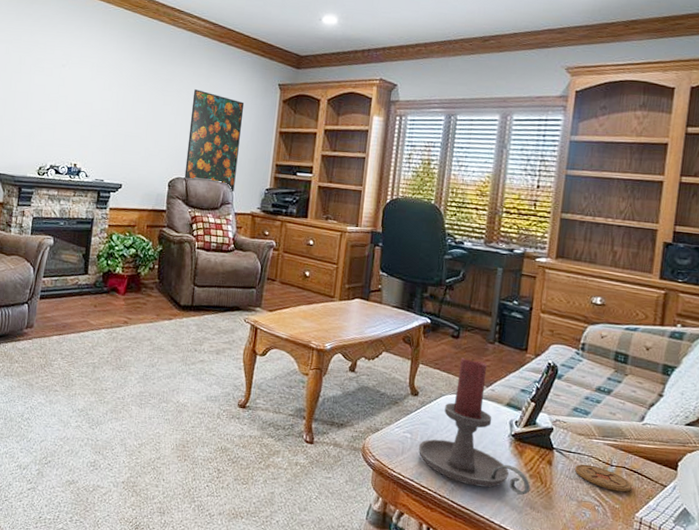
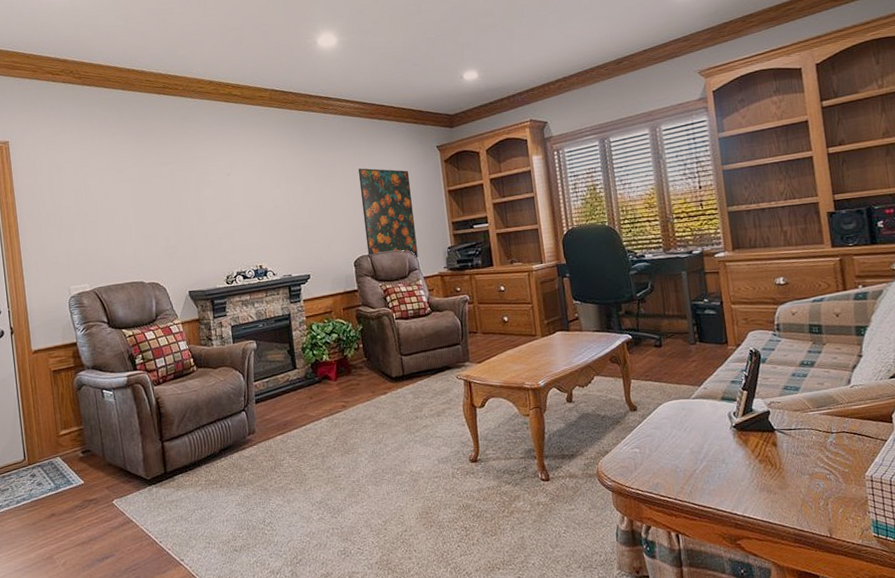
candle holder: present [418,358,530,496] -> none [649,362,762,484]
coaster: present [575,464,632,492] -> none [799,437,856,457]

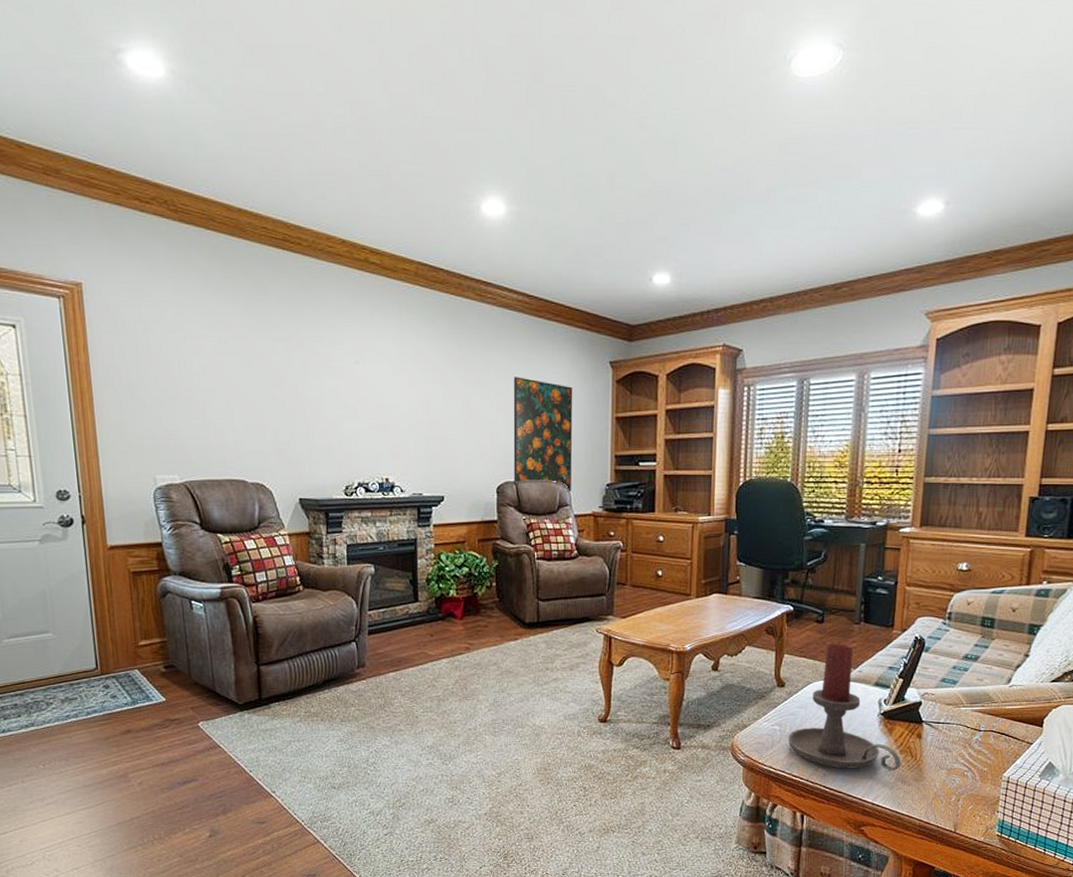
candle holder: none [649,362,762,484] -> present [788,641,901,772]

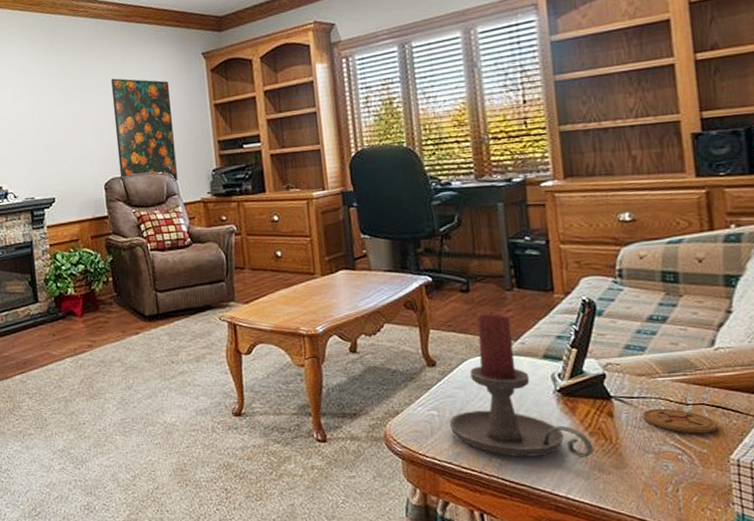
coaster: none [944,733,999,755] -> present [643,408,718,434]

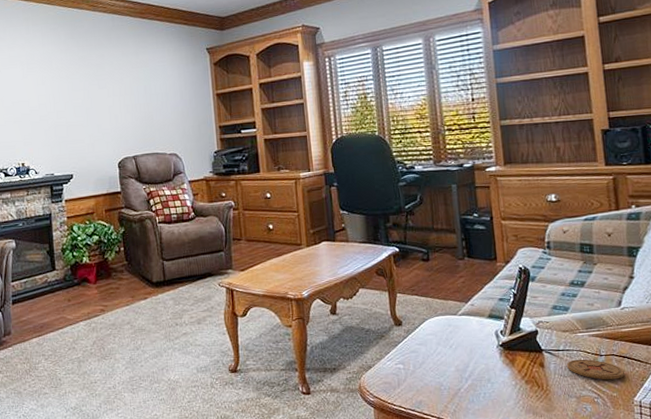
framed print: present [110,78,178,182] -> none [125,68,184,162]
candle holder: present [449,311,593,459] -> none [412,277,528,404]

